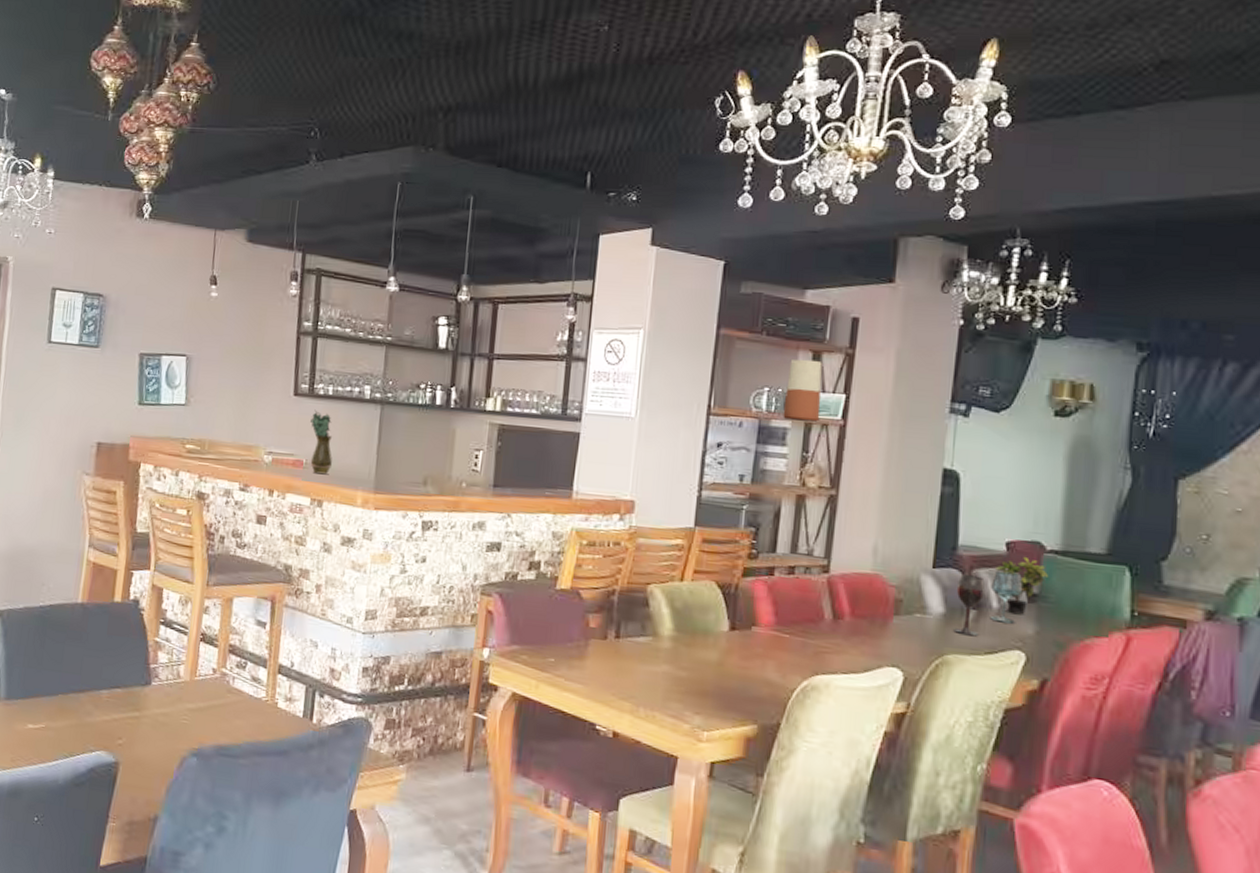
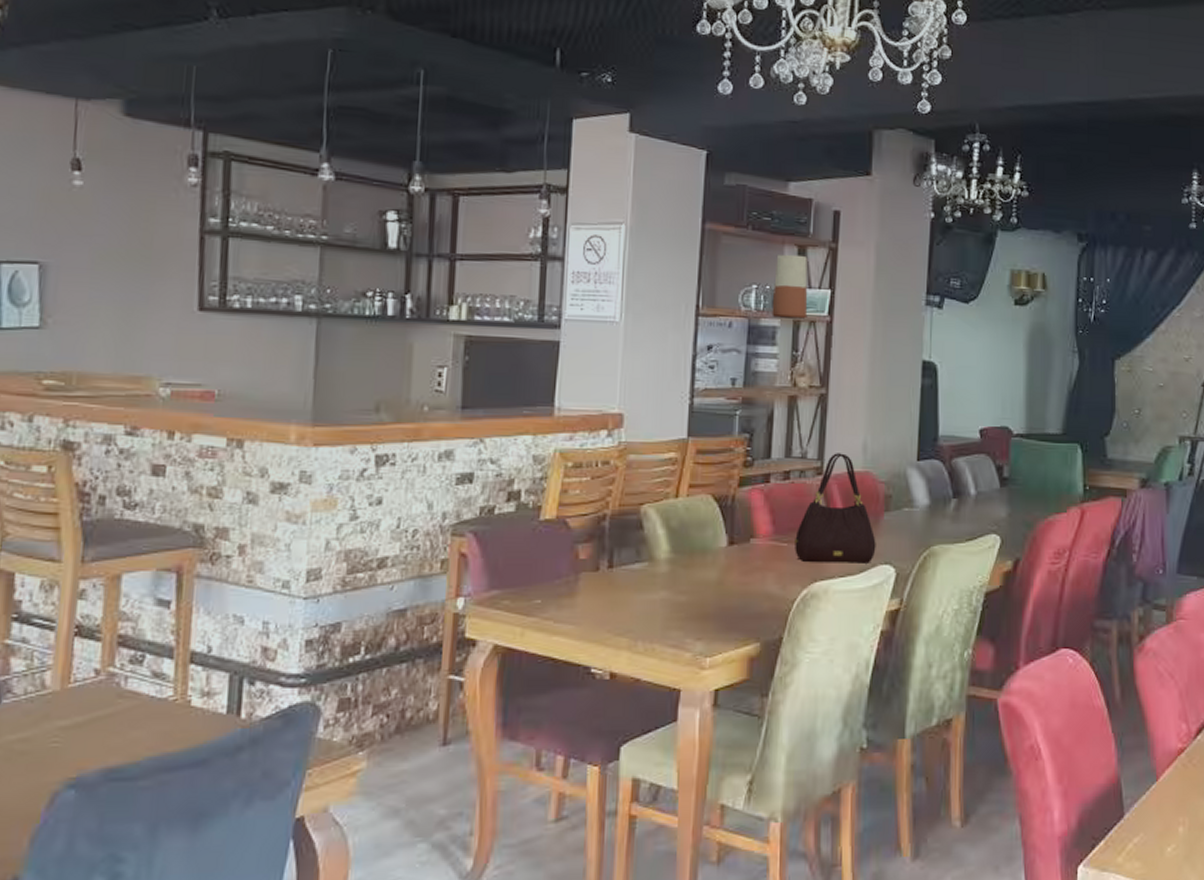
vase: present [310,409,333,475] -> none [223,327,256,408]
handbag: none [795,553,884,664] -> present [793,453,876,563]
wine glass: present [954,574,985,637] -> none [938,465,963,525]
wine glass: present [989,570,1023,624] -> none [967,458,996,508]
potted plant: present [996,556,1049,615] -> none [972,442,1017,499]

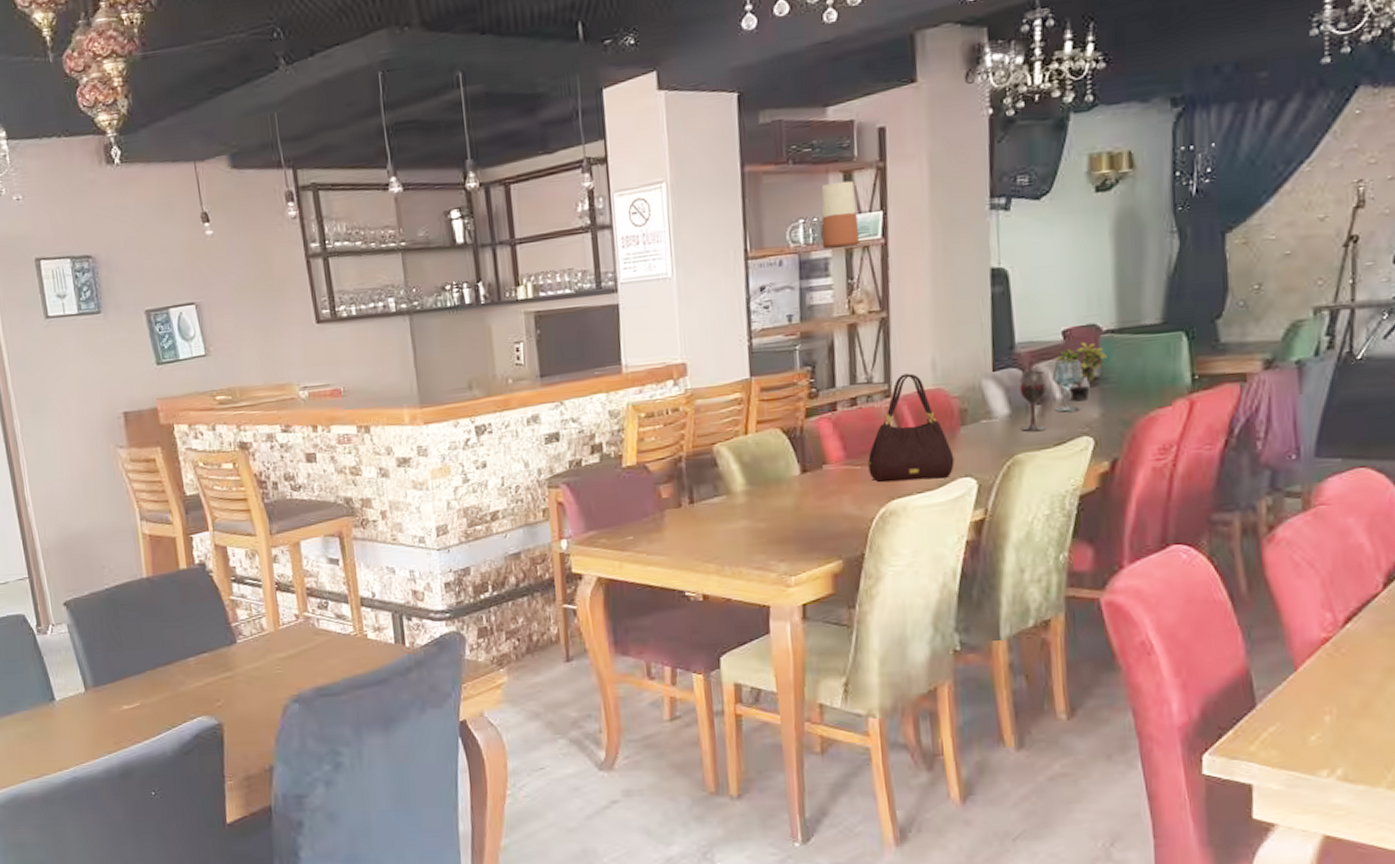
wine glass: none [938,465,963,525] -> present [1018,370,1047,432]
wine glass: none [967,458,996,508] -> present [1051,359,1084,412]
potted plant: none [972,442,1017,499] -> present [1055,341,1108,402]

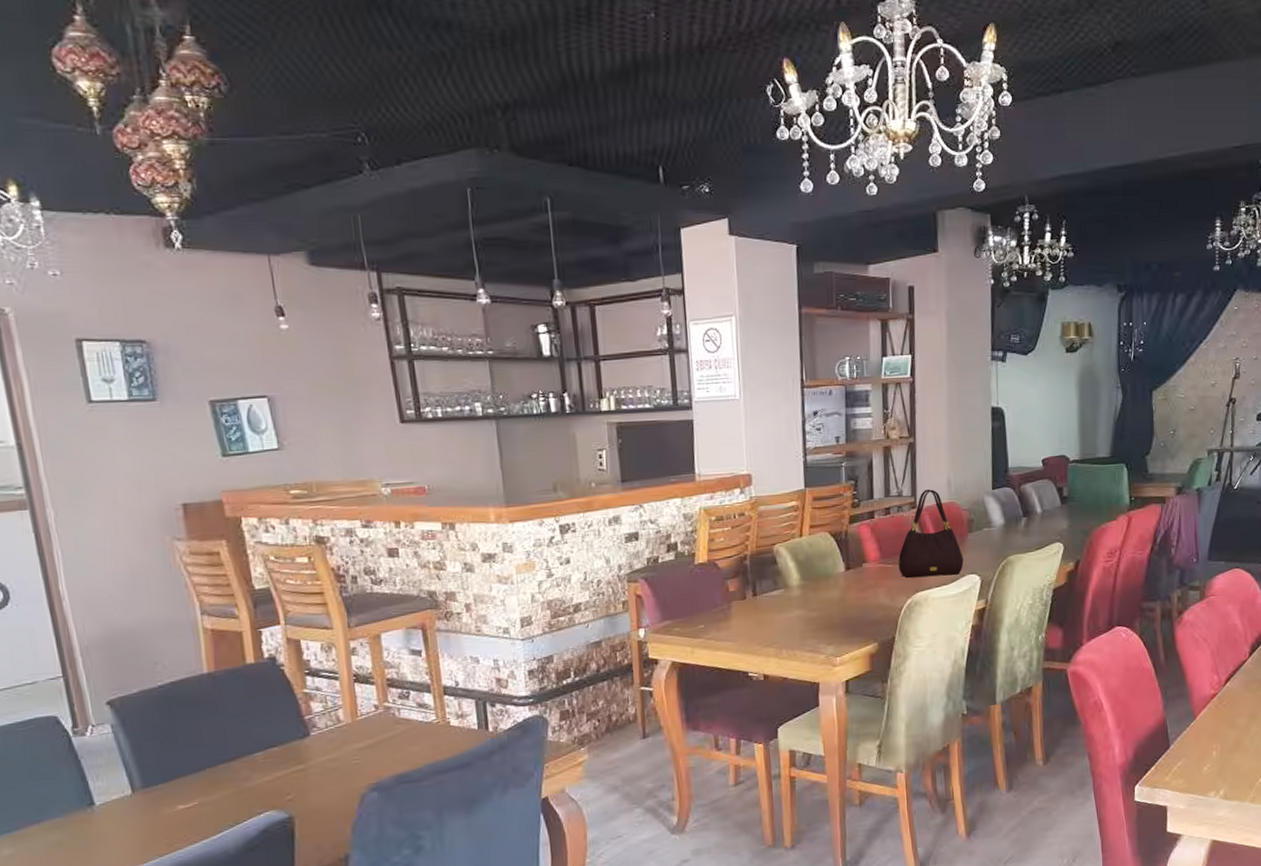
vase: present [821,180,859,249] -> none [863,327,893,383]
wine glass: present [1018,370,1047,432] -> none [1010,490,1031,539]
wine glass: present [1051,359,1084,412] -> none [1034,482,1057,523]
potted plant: present [1055,341,1108,402] -> none [1037,468,1074,515]

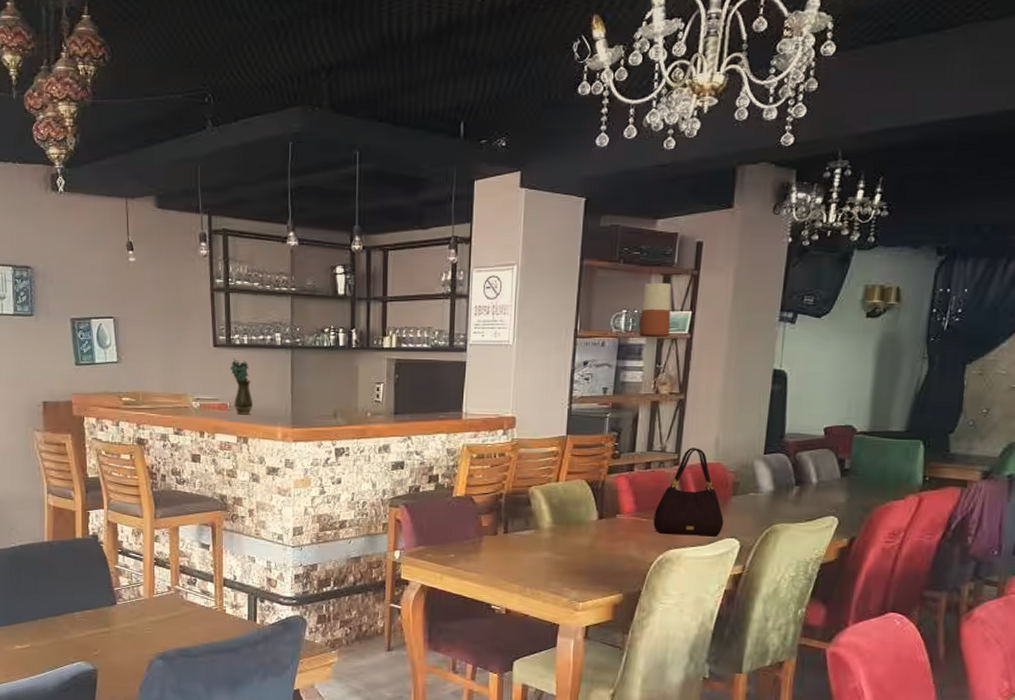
vase: none [424,434,457,498] -> present [230,358,254,415]
vase: none [863,327,893,383] -> present [639,282,672,337]

